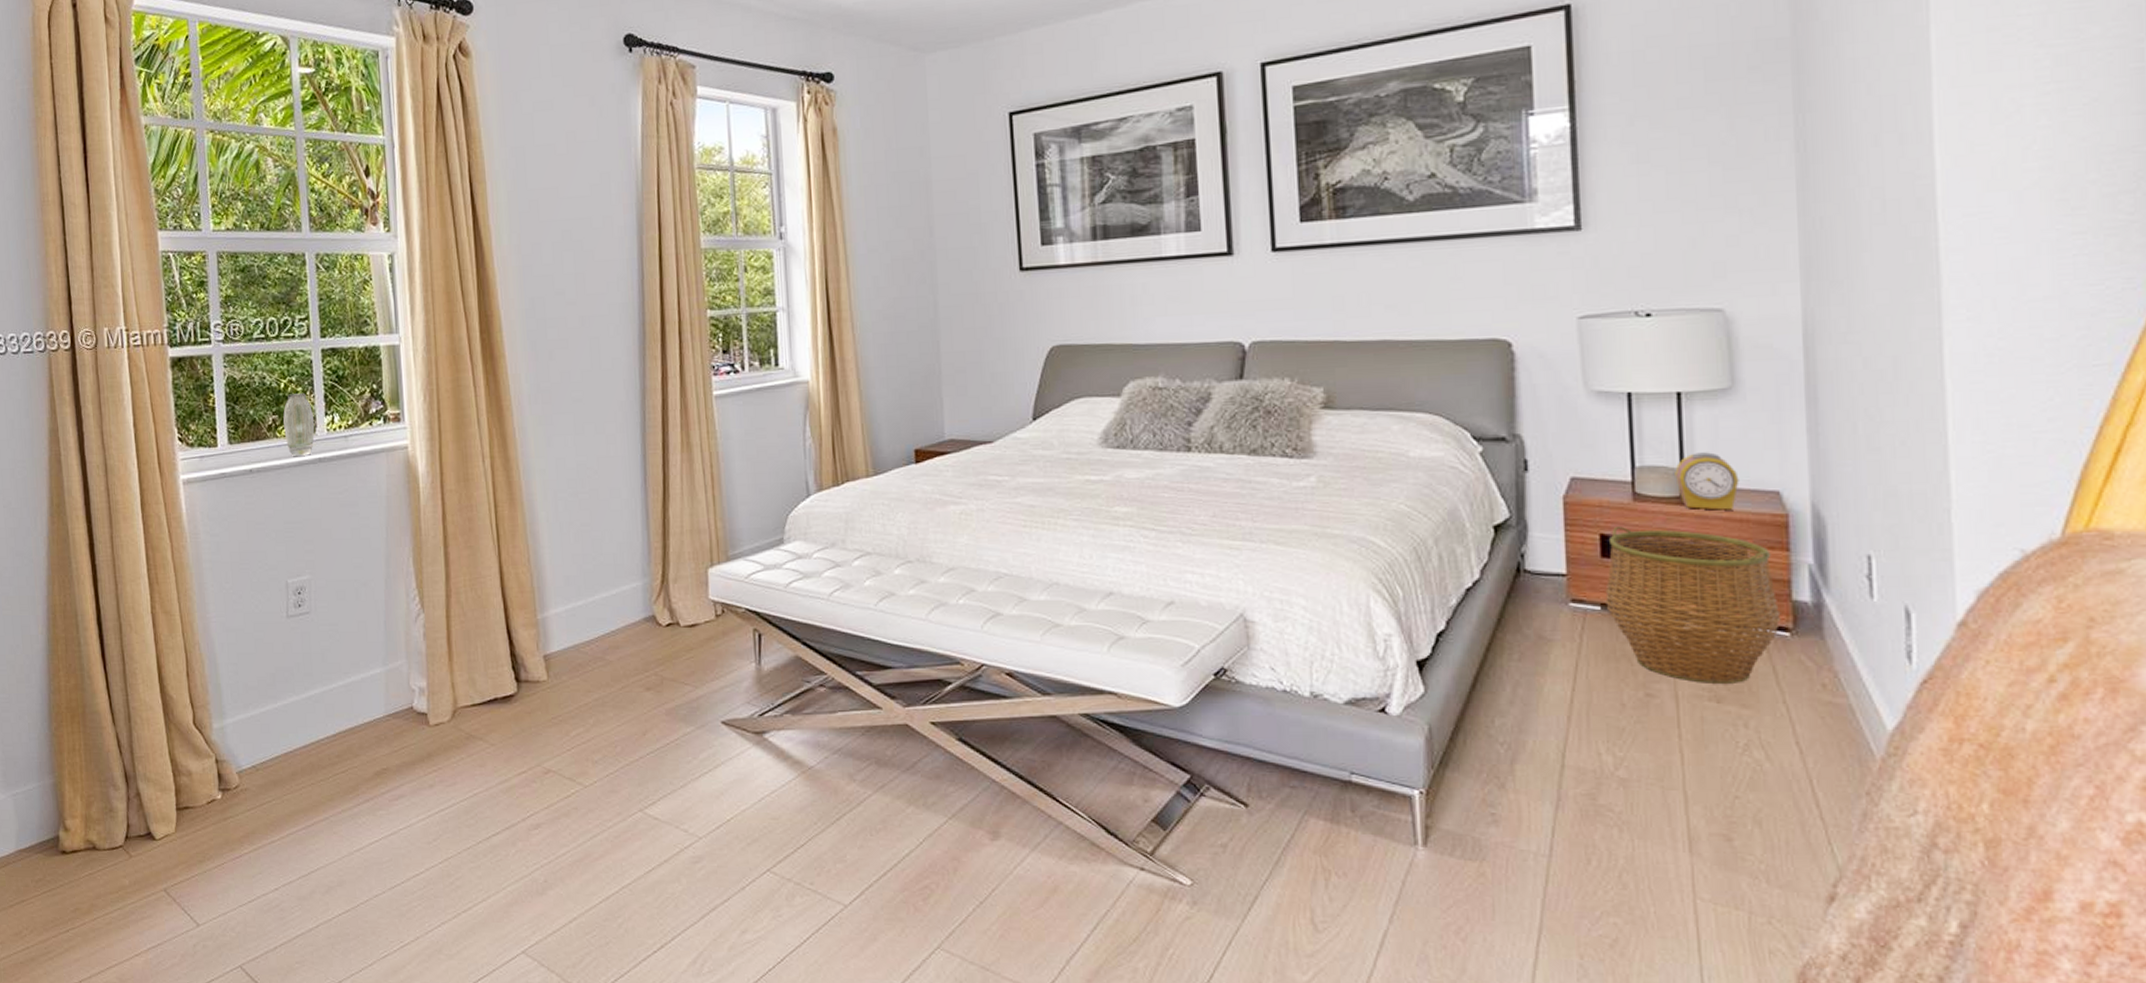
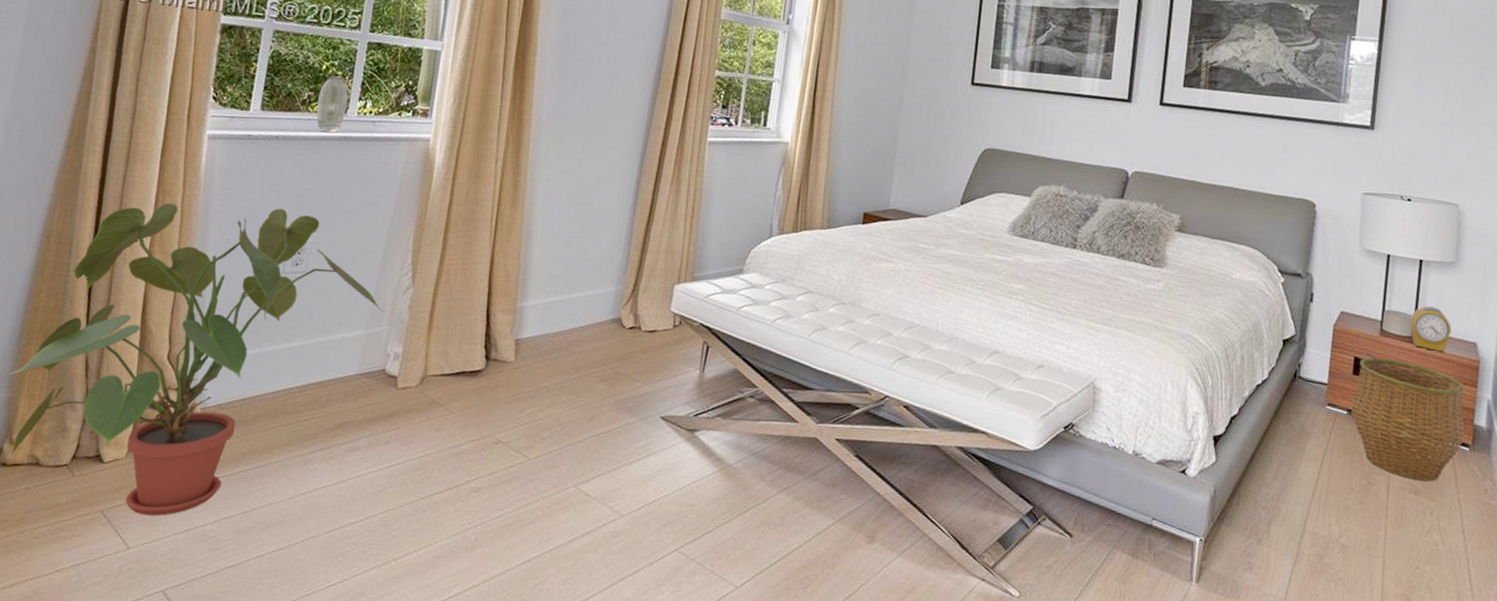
house plant: none [47,548,400,889] -> present [7,203,385,516]

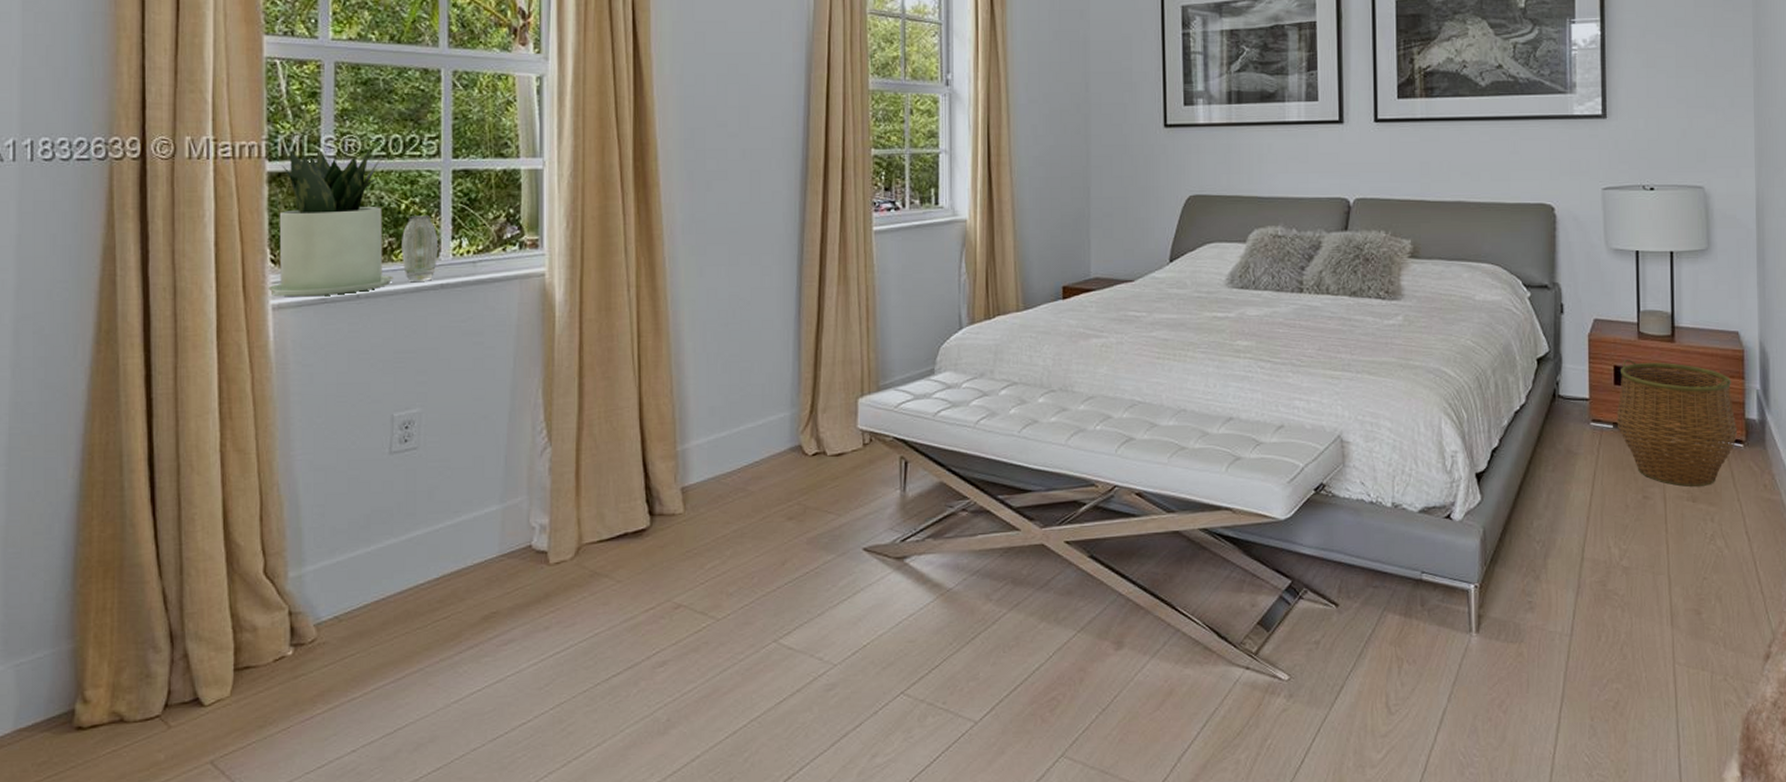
house plant: present [7,203,385,516] -> none [66,379,521,758]
planter: none [206,8,314,134] -> present [267,148,393,297]
alarm clock: present [1410,306,1452,352] -> none [1668,300,1712,347]

